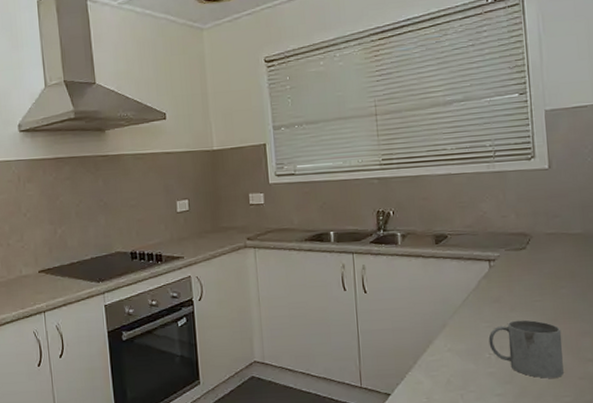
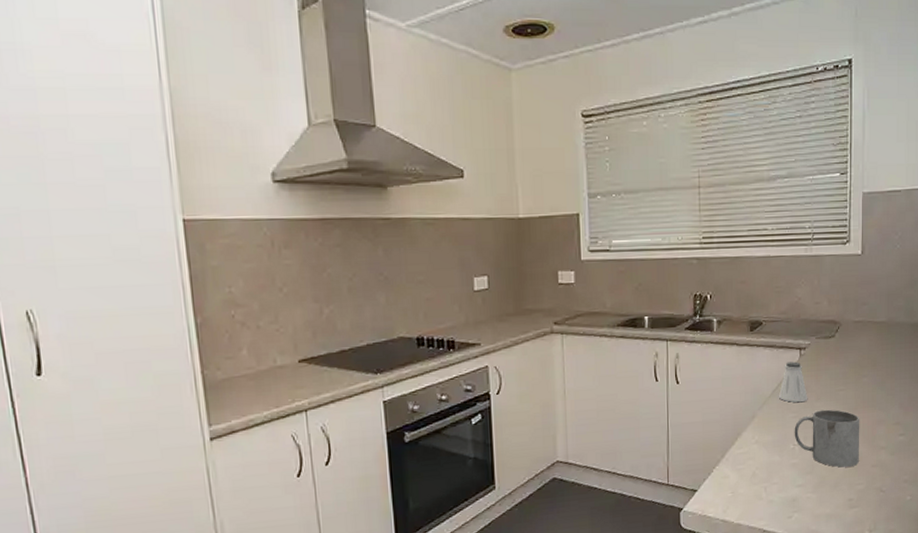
saltshaker: none [470,272,502,313] -> present [779,361,808,403]

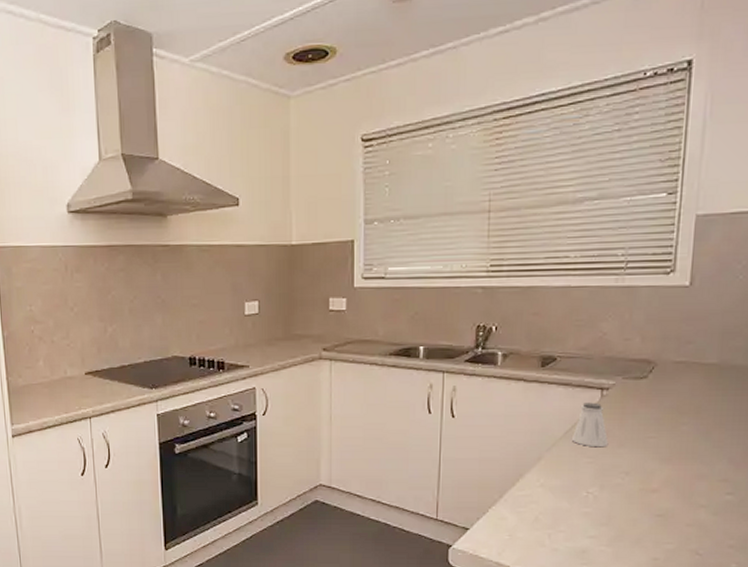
mug: present [794,409,860,468] -> none [588,457,675,523]

